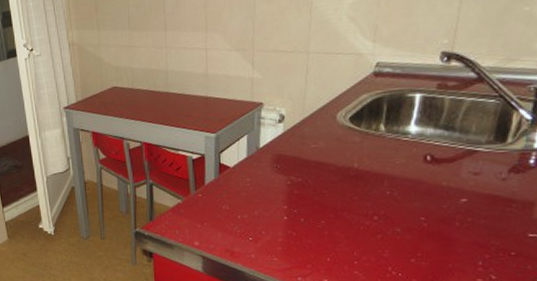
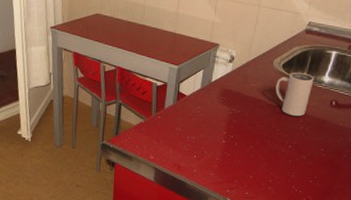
mug: none [344,124,396,180] -> present [275,72,314,117]

